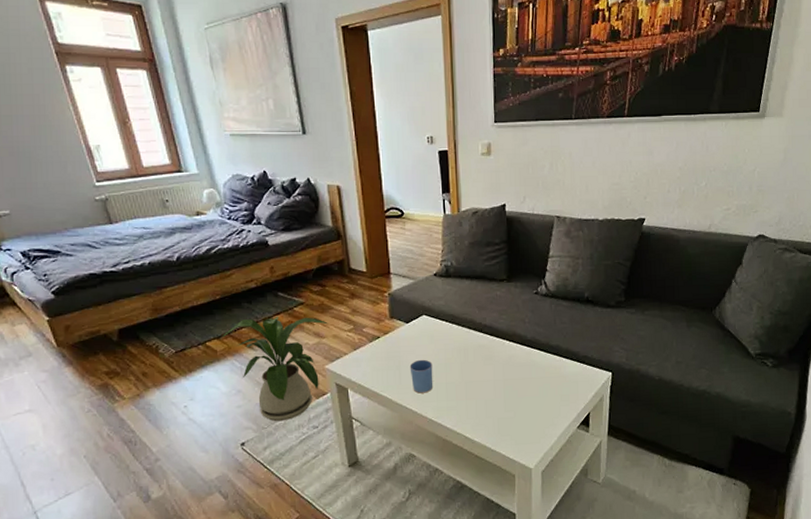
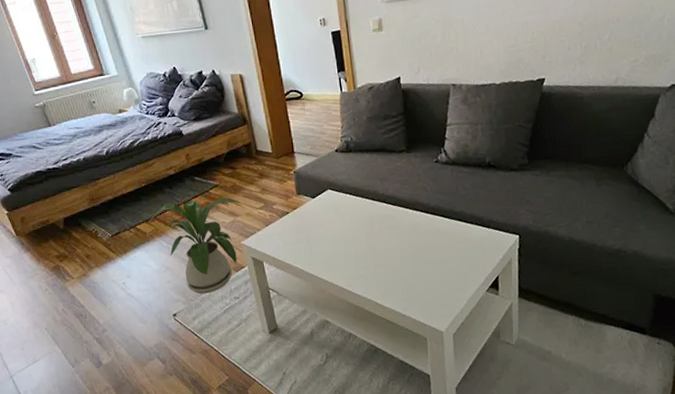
mug: present [409,359,433,394] -> none [318,231,342,264]

